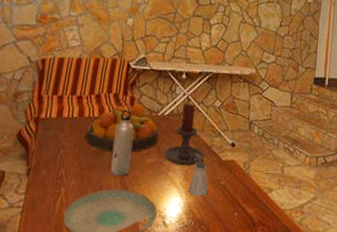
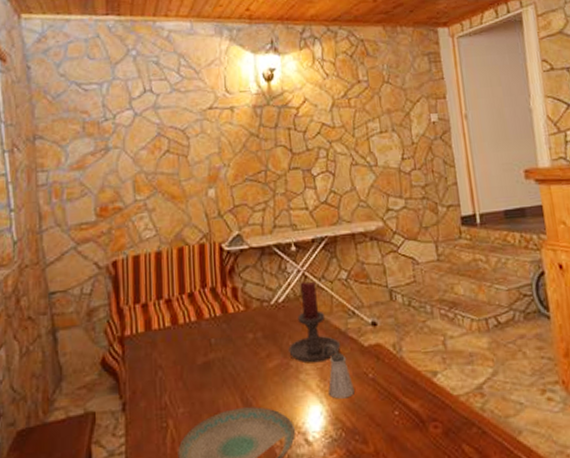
fruit bowl: present [85,103,159,152] -> none [185,294,277,363]
water bottle: present [110,109,134,177] -> none [220,304,249,393]

